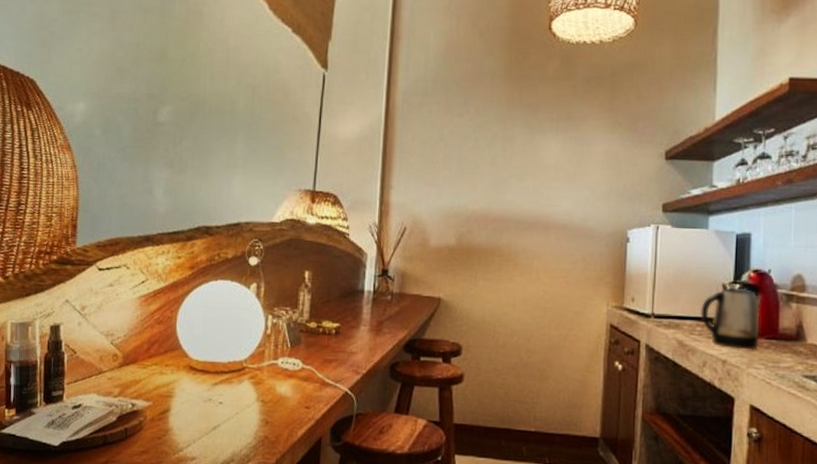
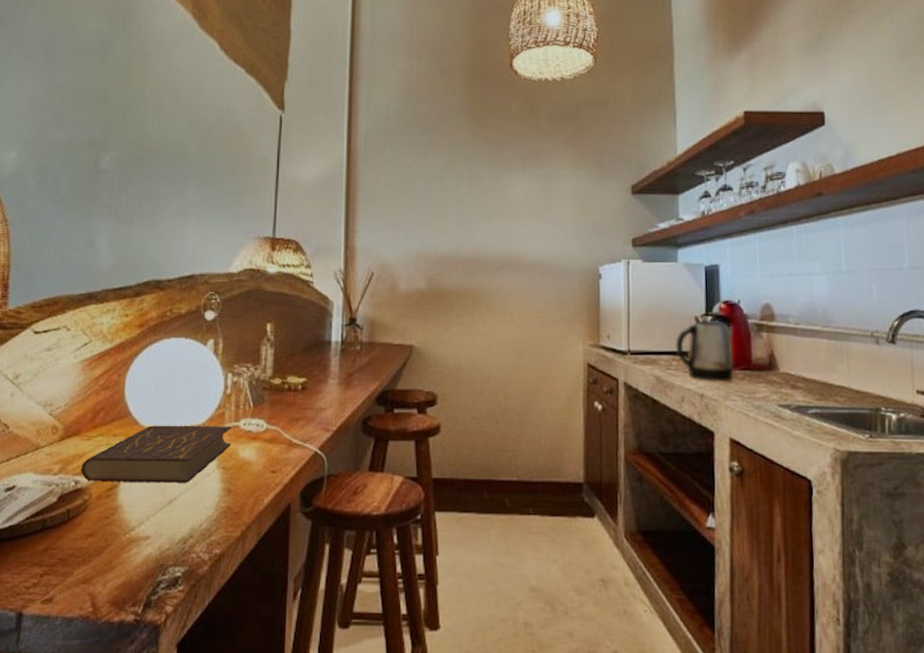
book: none [136,358,270,412] -> present [80,425,231,483]

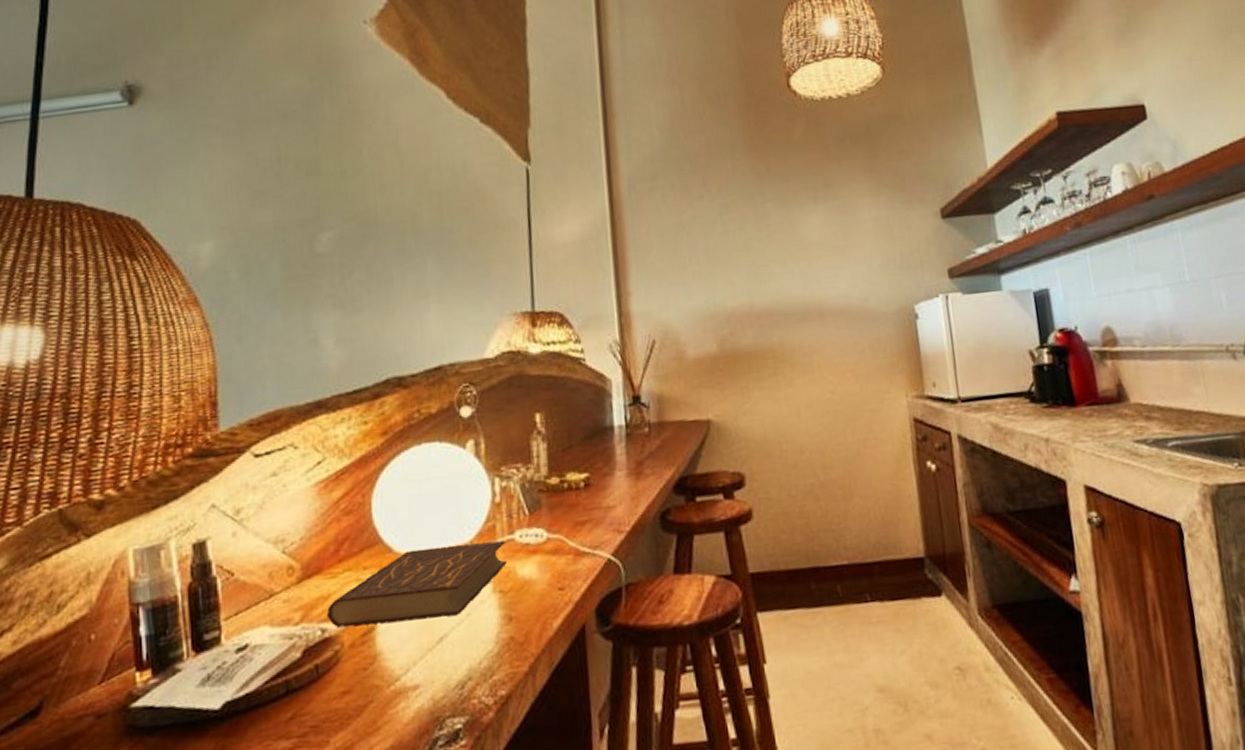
kettle: present [676,319,734,382] -> none [1010,351,1081,424]

